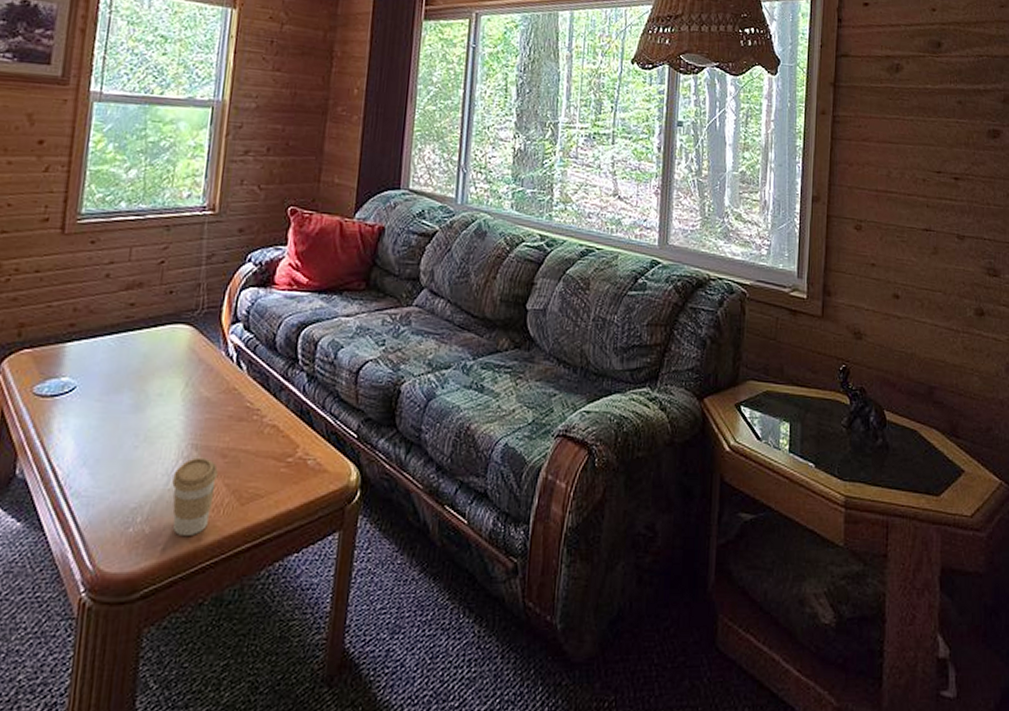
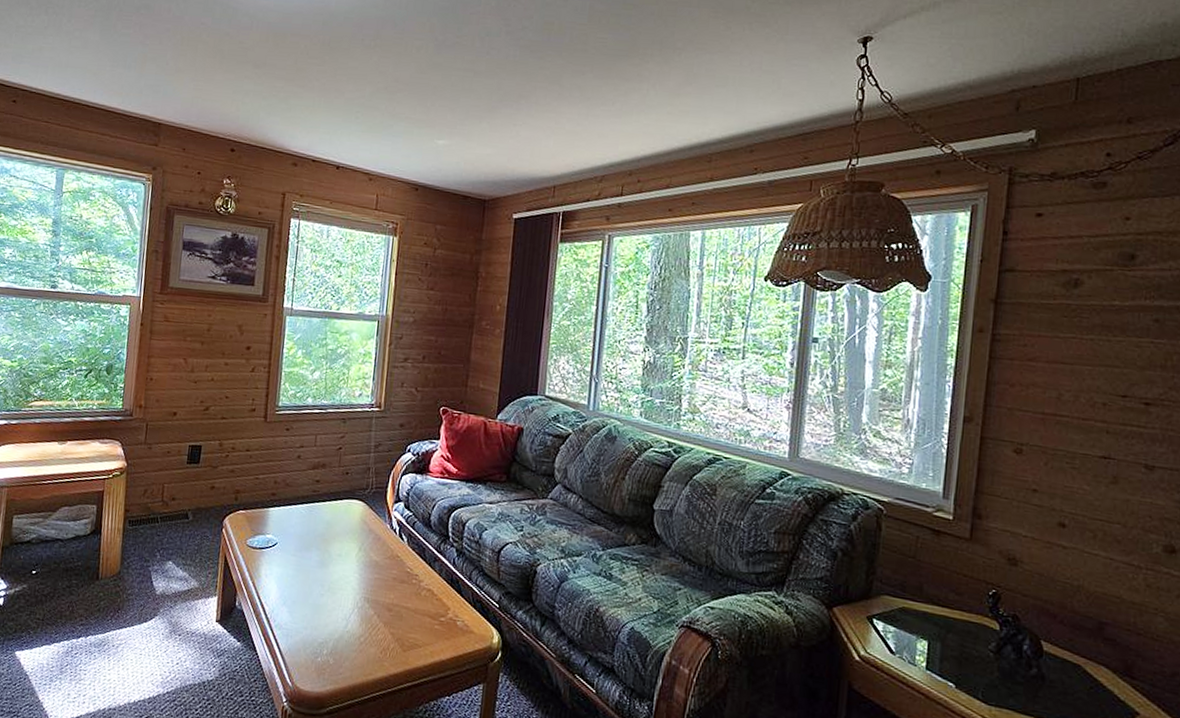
coffee cup: present [172,457,219,535] -> none [349,608,386,670]

